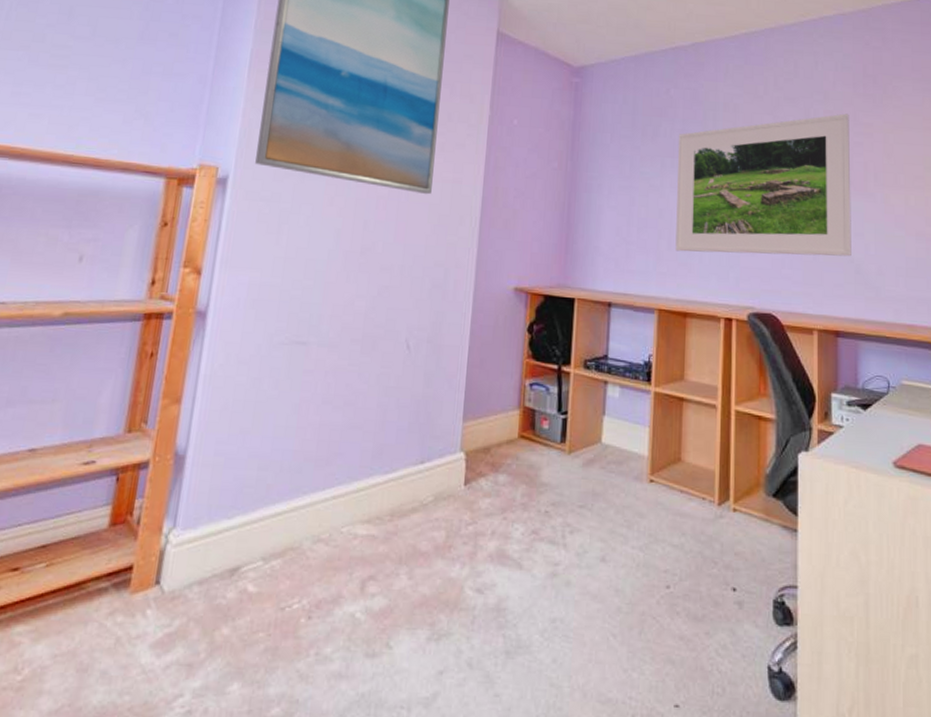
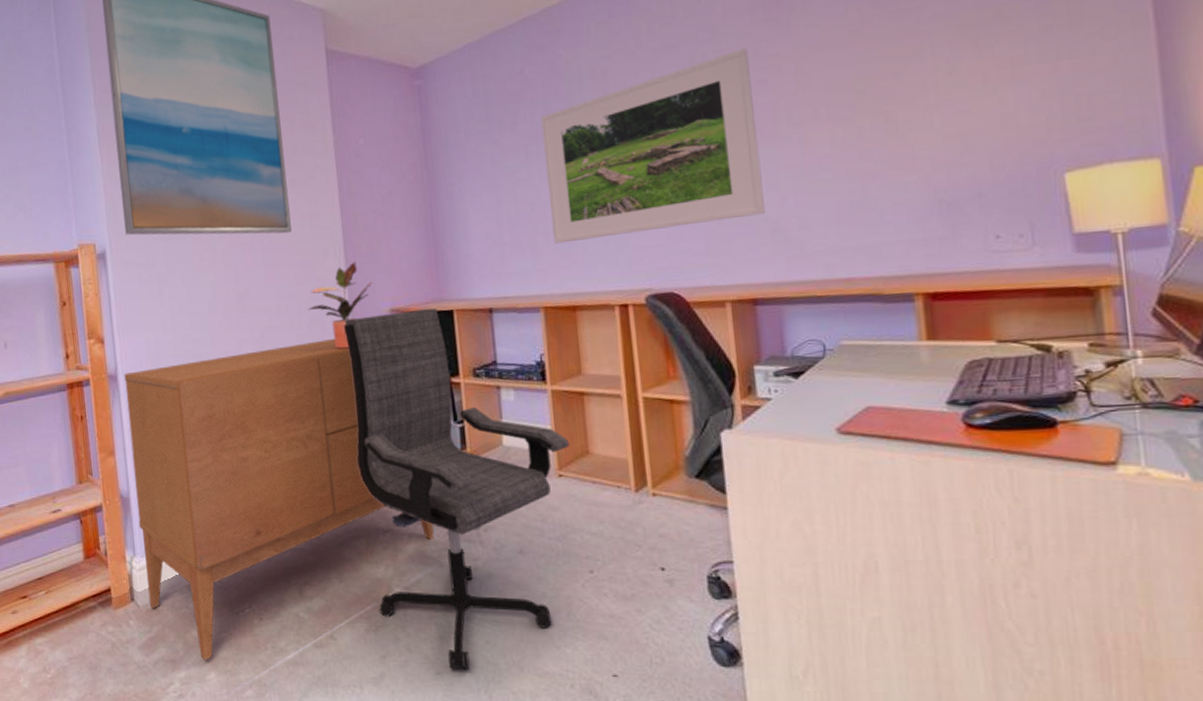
sideboard: none [177,308,519,667] -> present [124,339,434,661]
potted plant: none [433,234,502,321] -> present [308,262,373,349]
office chair: none [446,291,664,694] -> present [343,308,570,671]

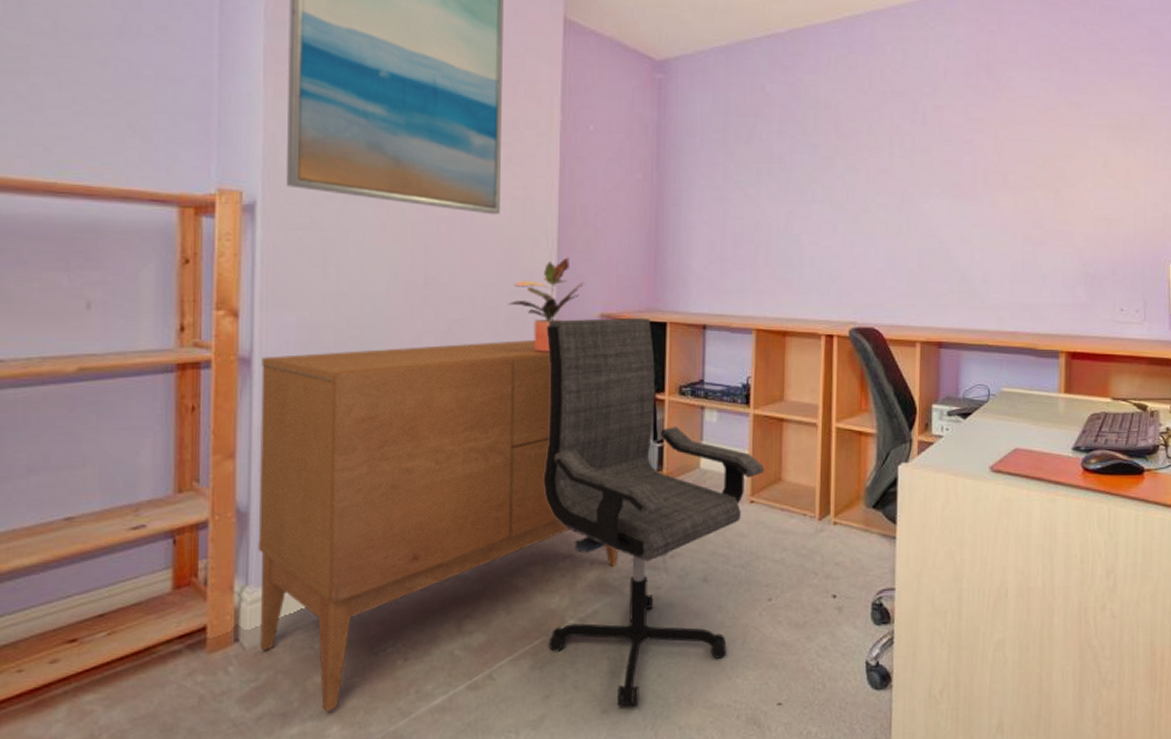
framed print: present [540,48,765,244] -> none [773,108,960,267]

